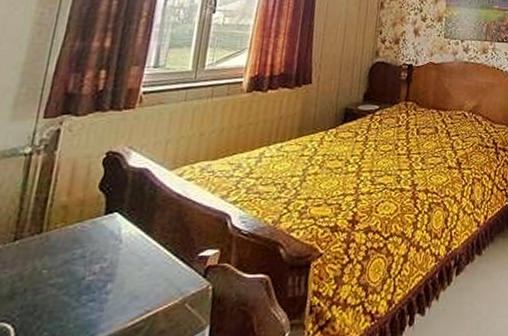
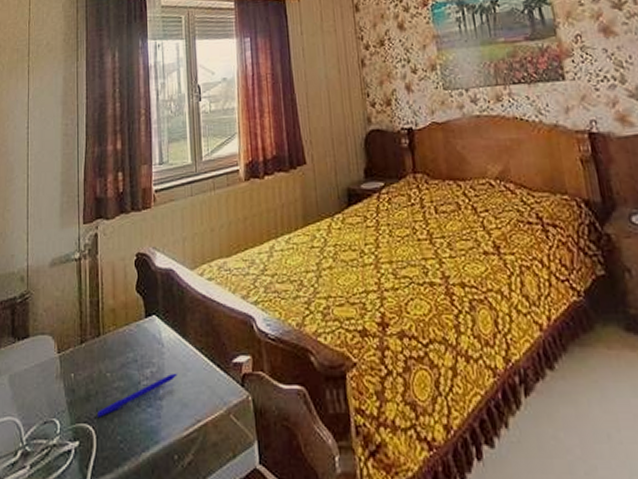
pen: none [21,267,133,315] -> present [97,373,177,417]

